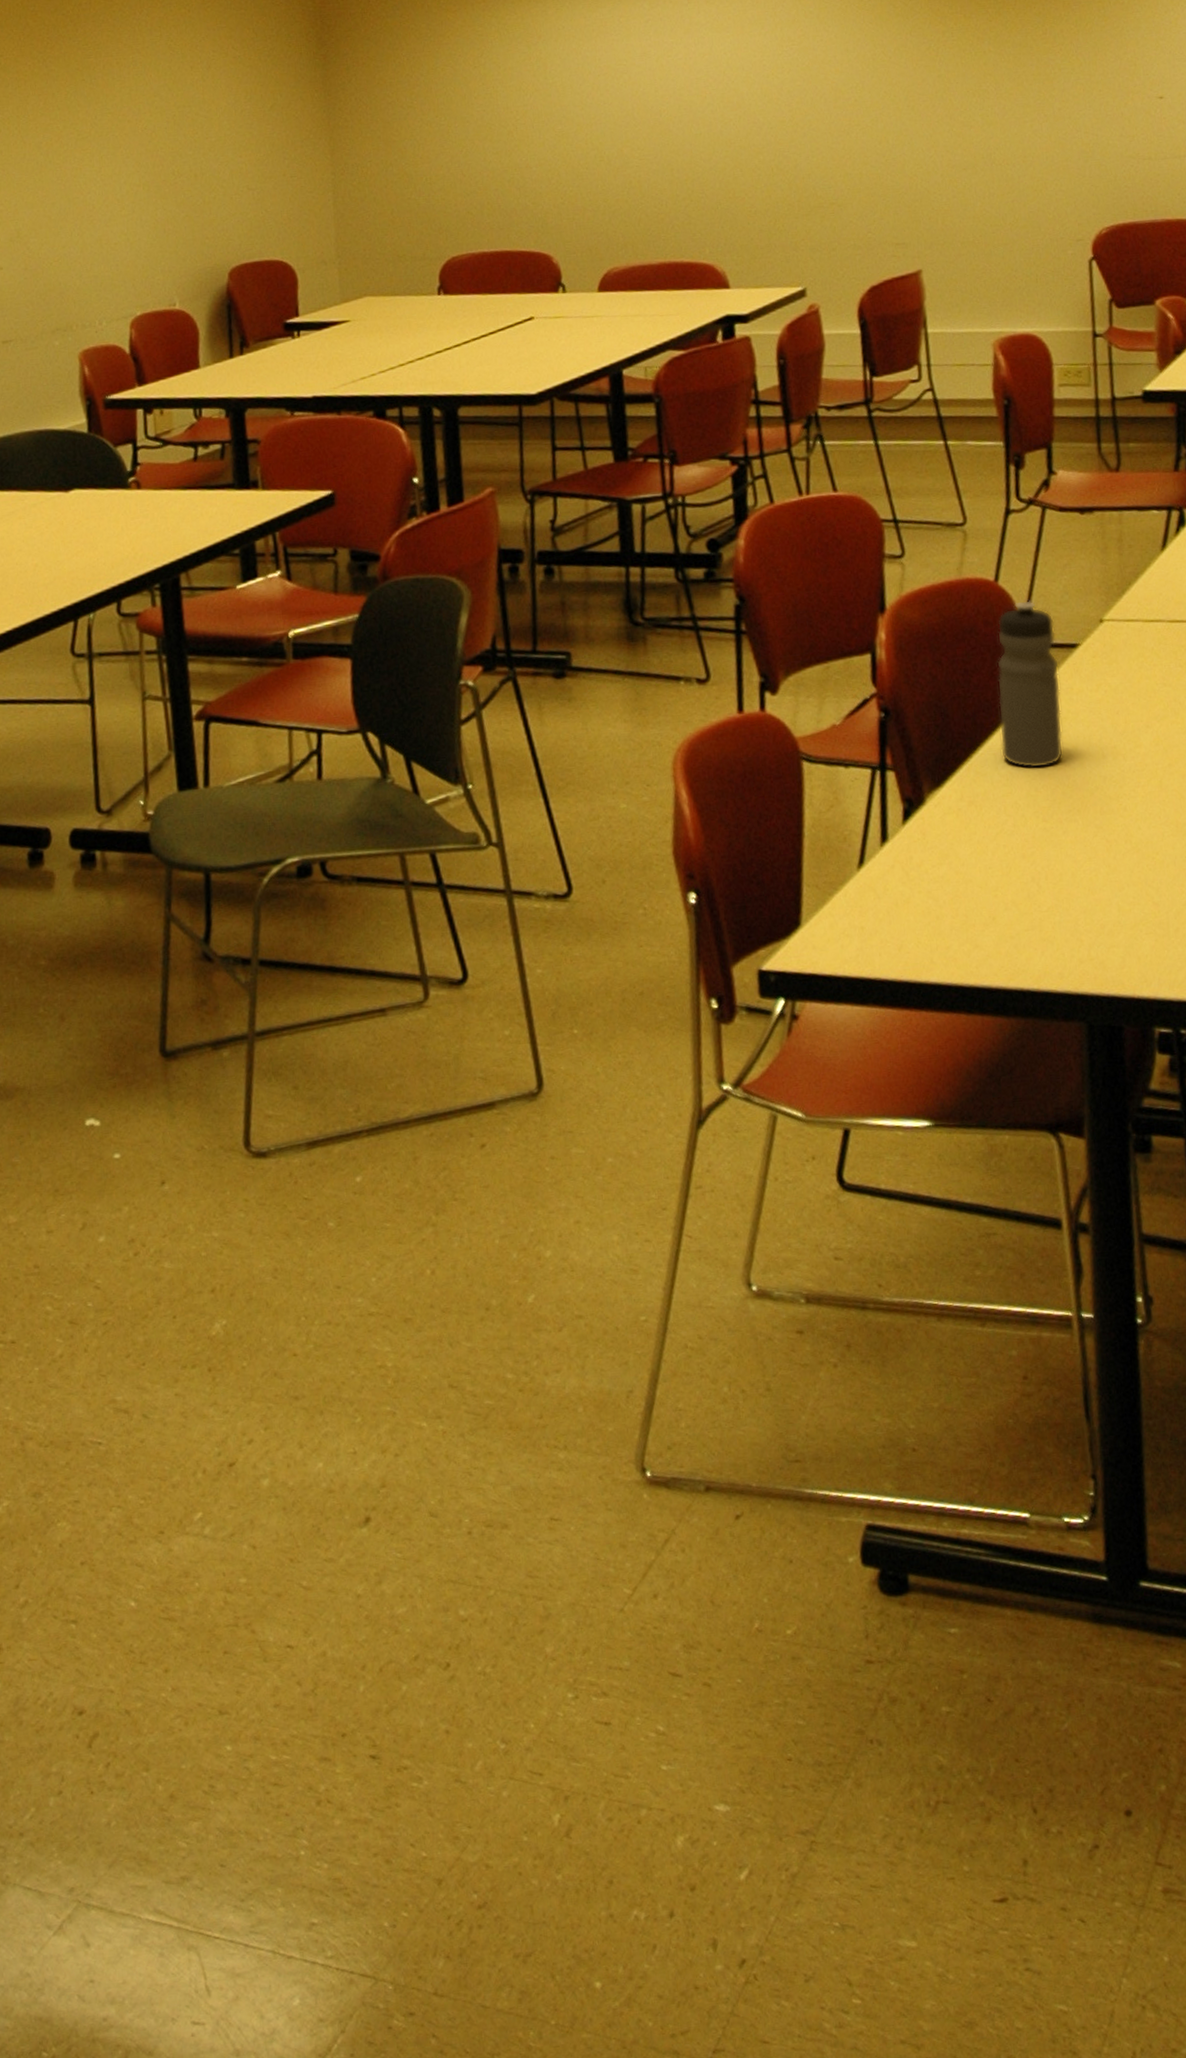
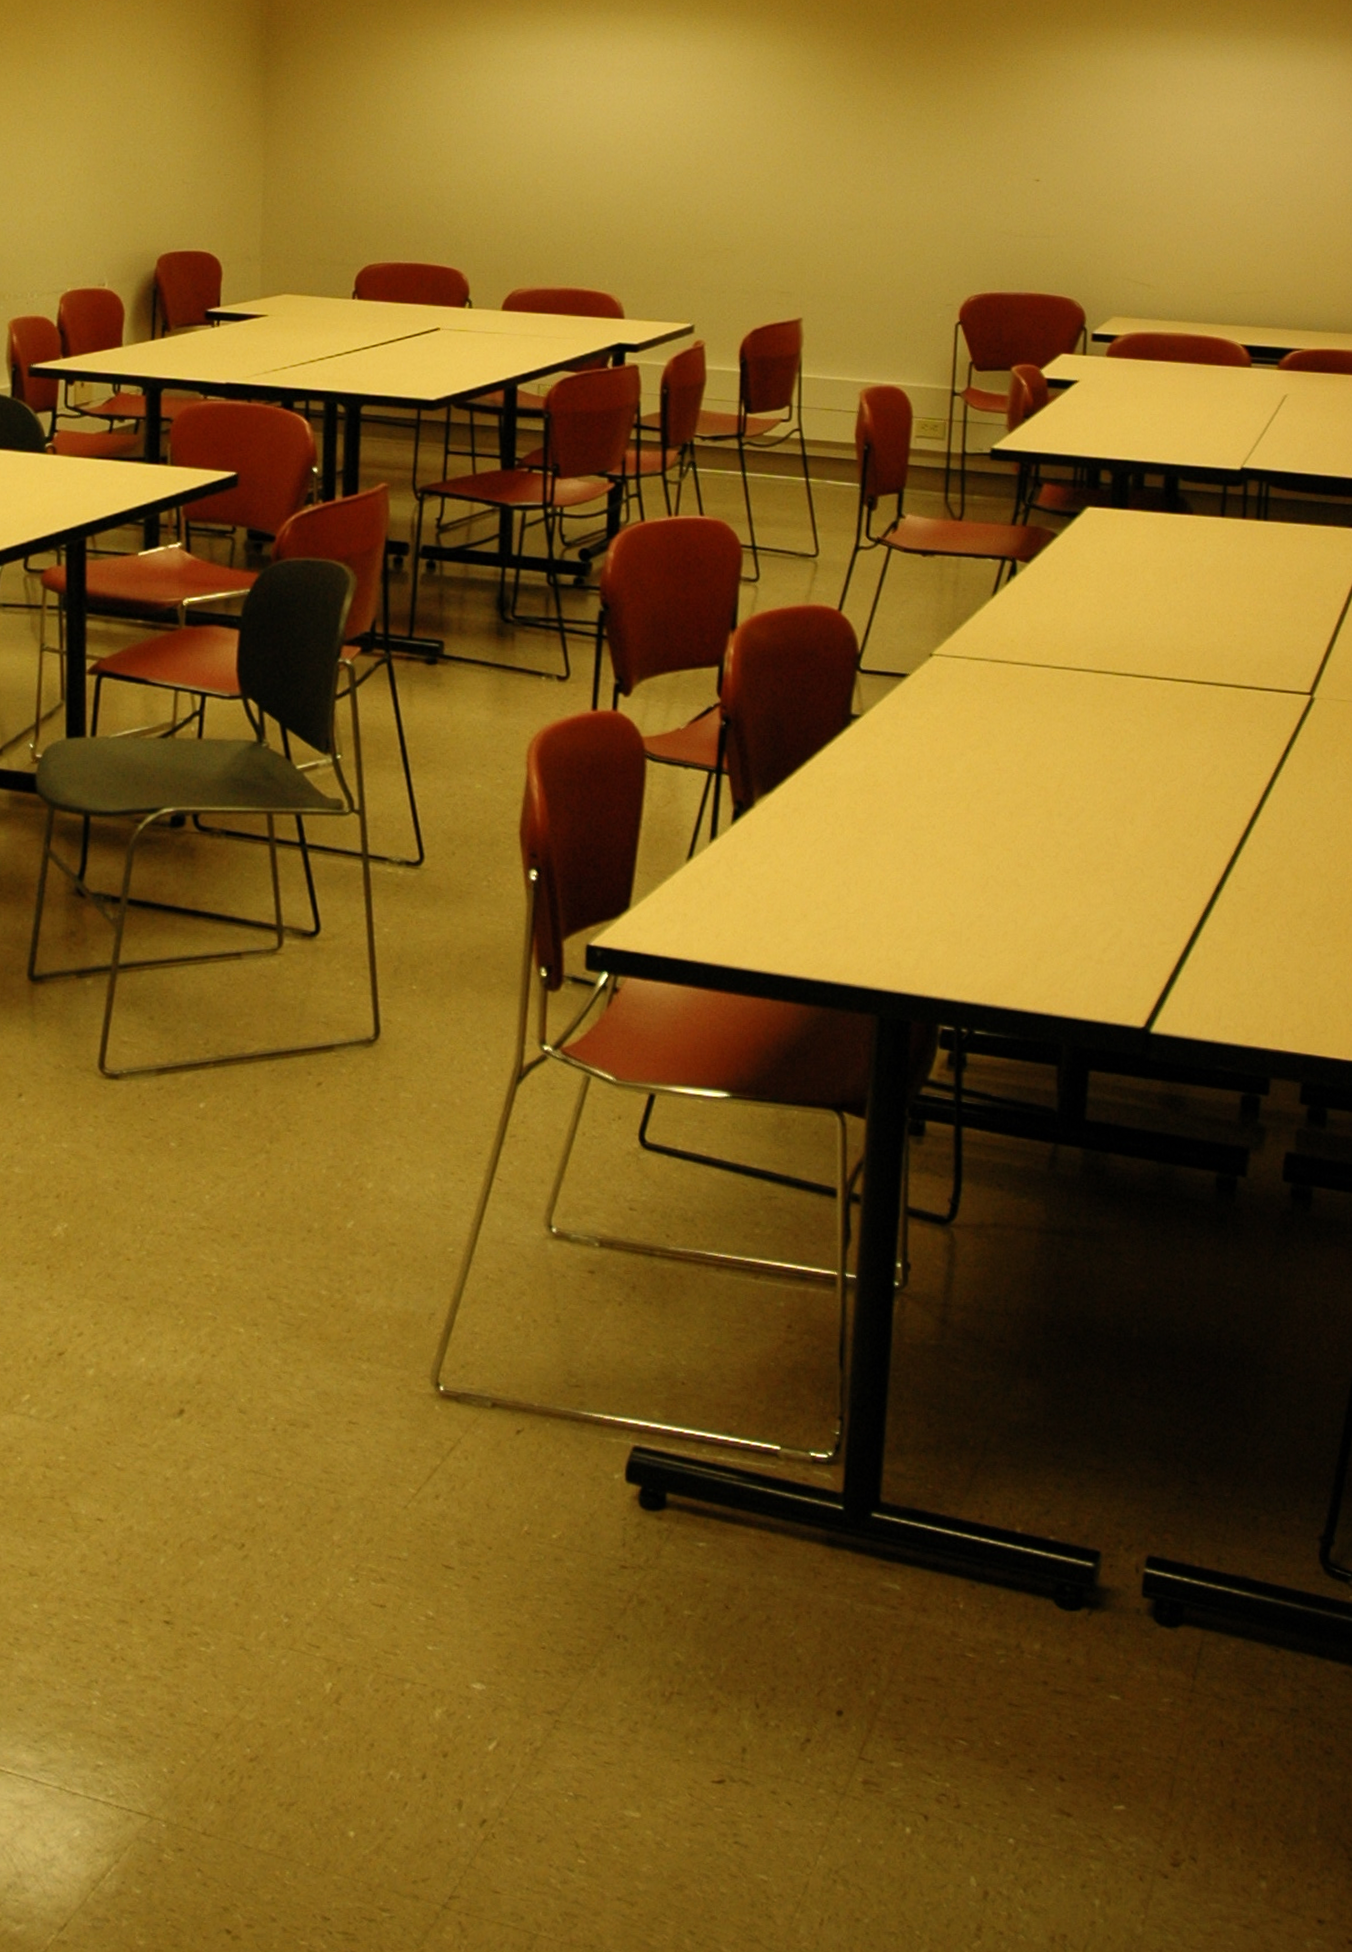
water bottle: present [997,600,1064,769] -> none [828,630,888,784]

